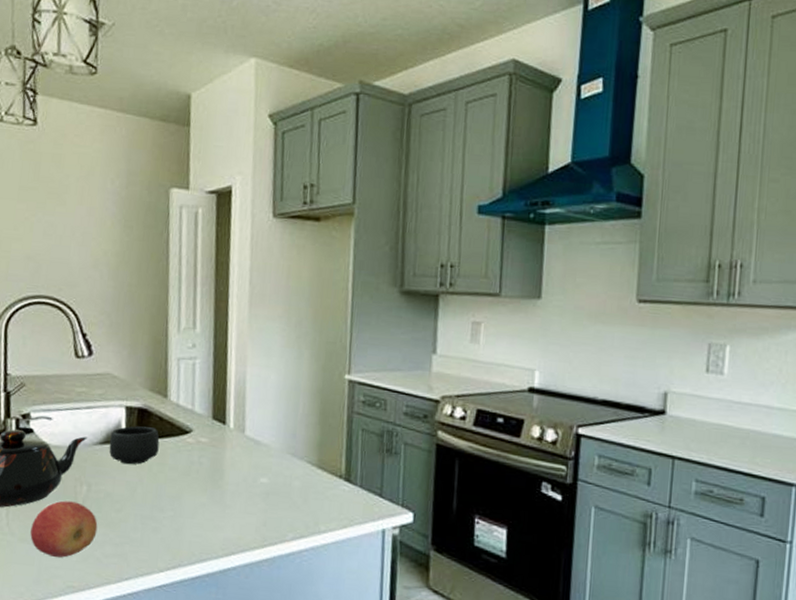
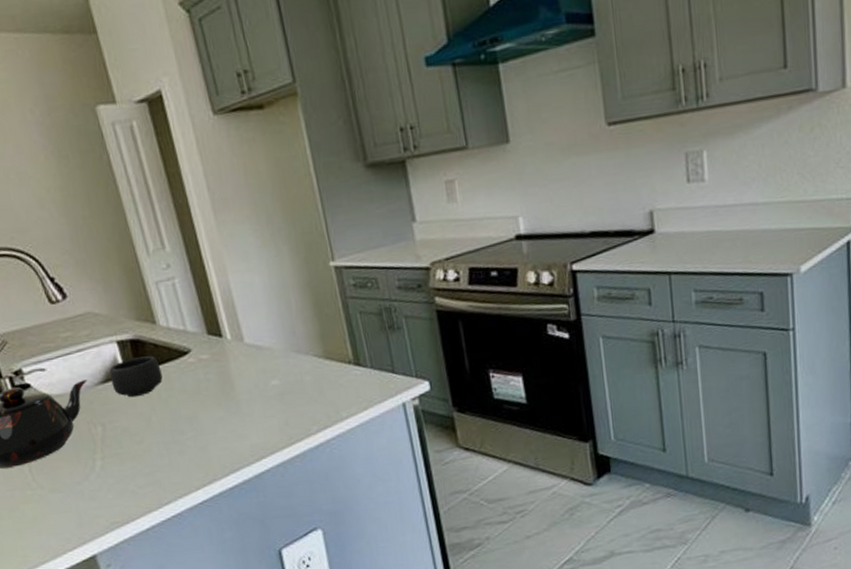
apple: present [30,500,98,558] -> none [57,443,125,500]

